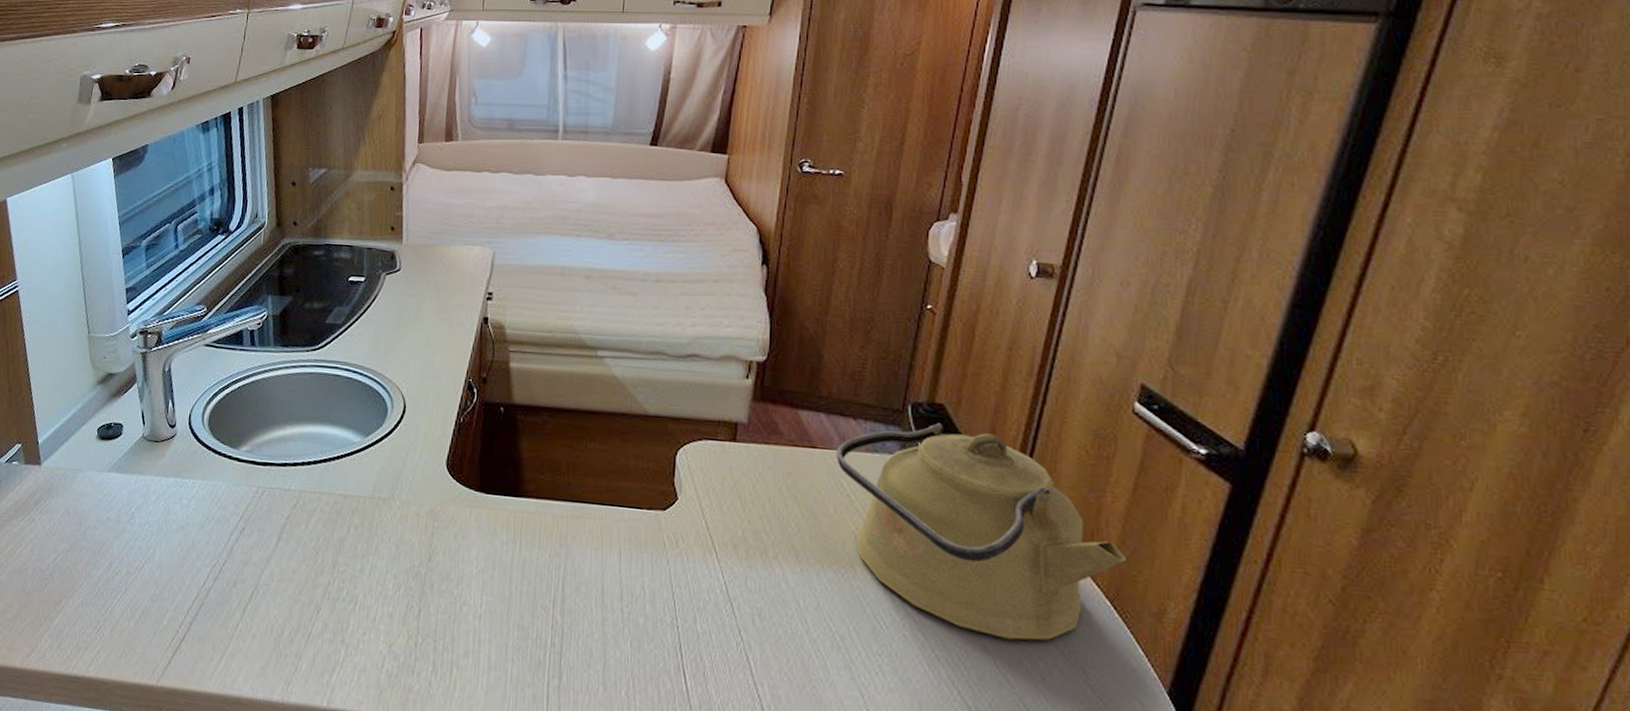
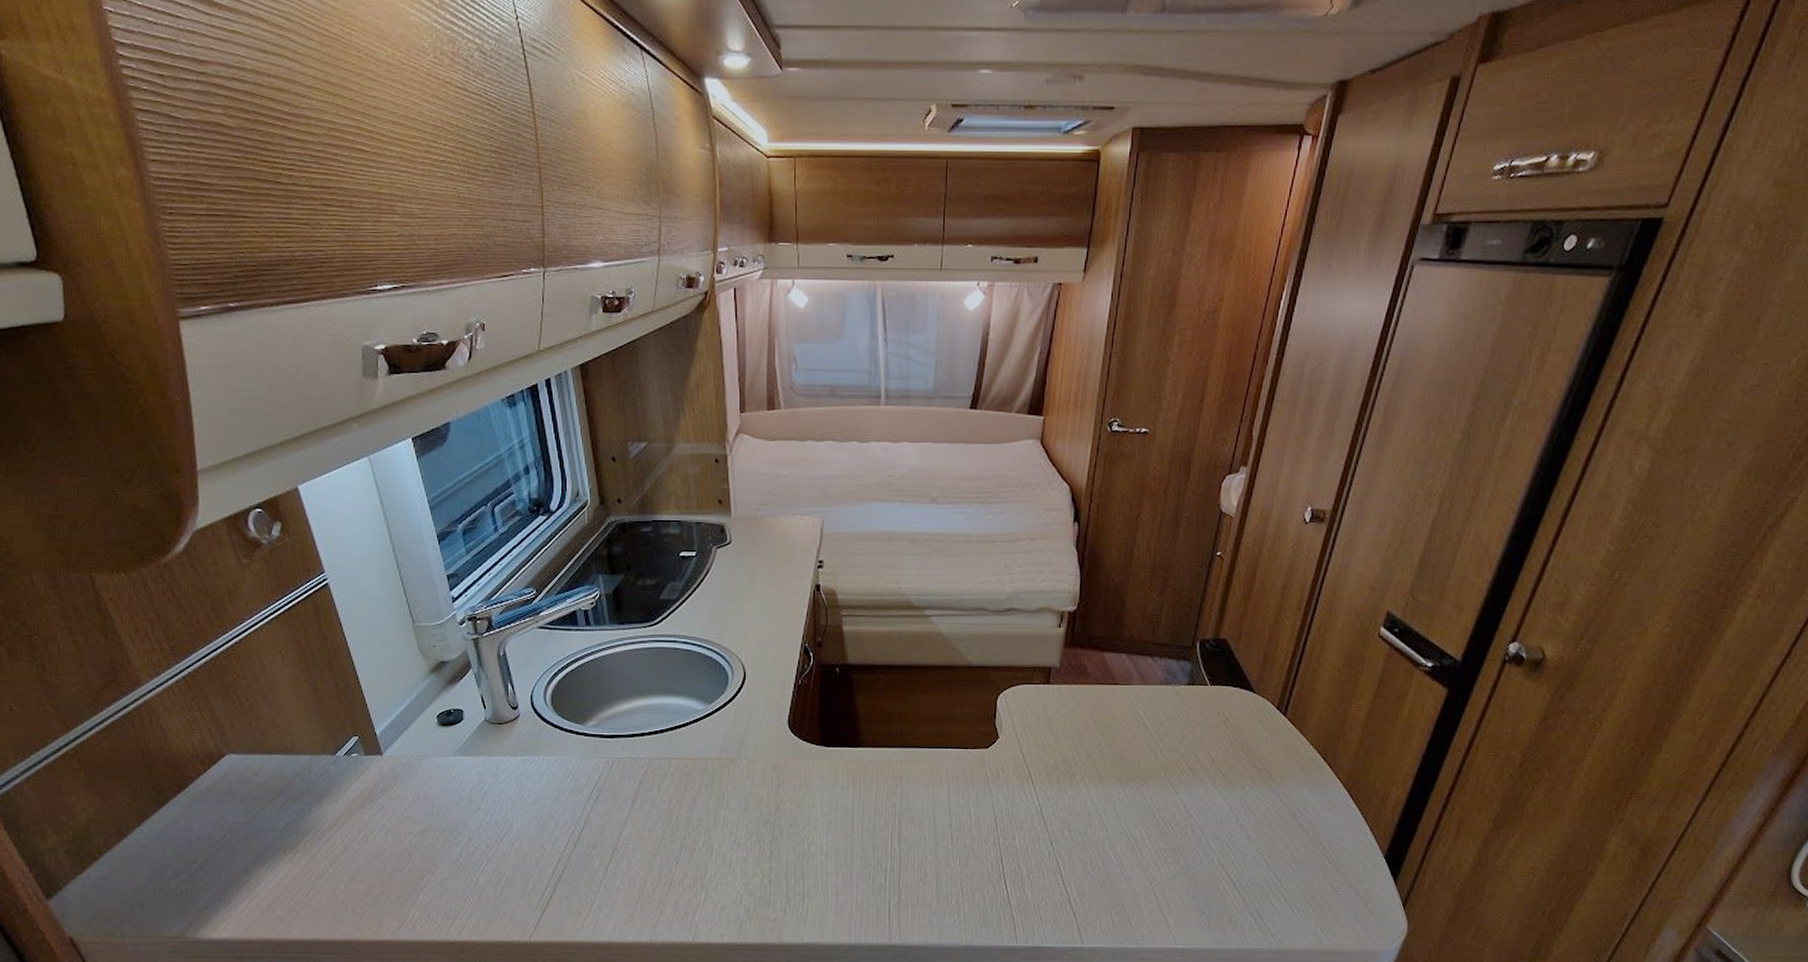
kettle: present [836,423,1126,641] -> none [1135,656,1363,828]

